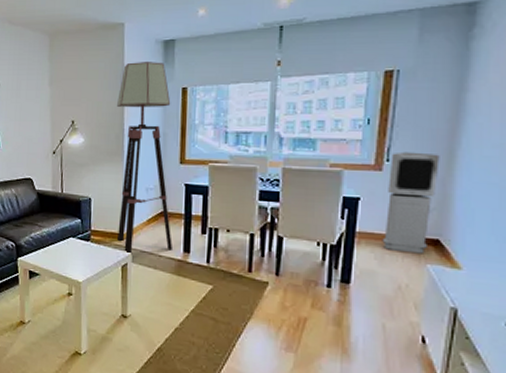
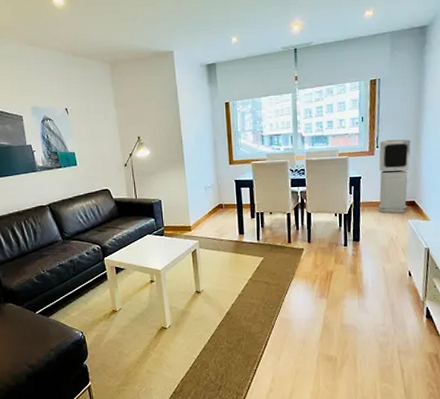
floor lamp: present [117,62,173,256] -> none [174,82,230,243]

